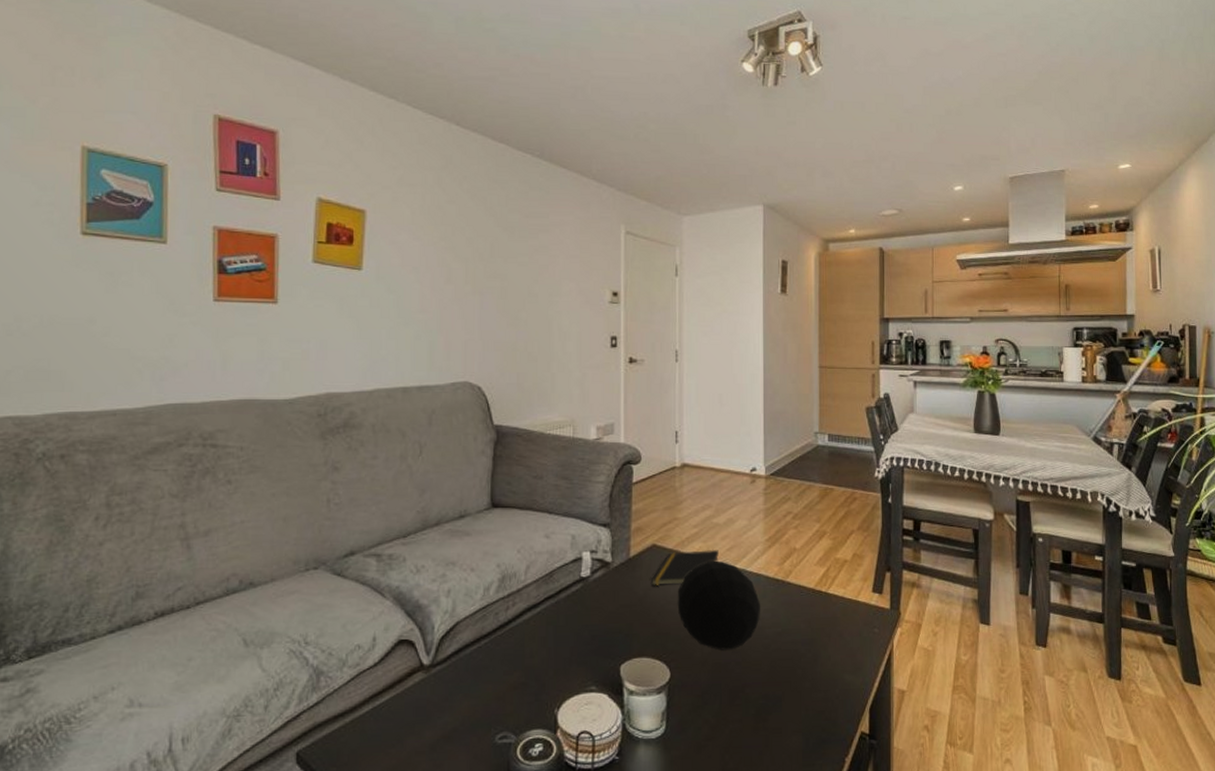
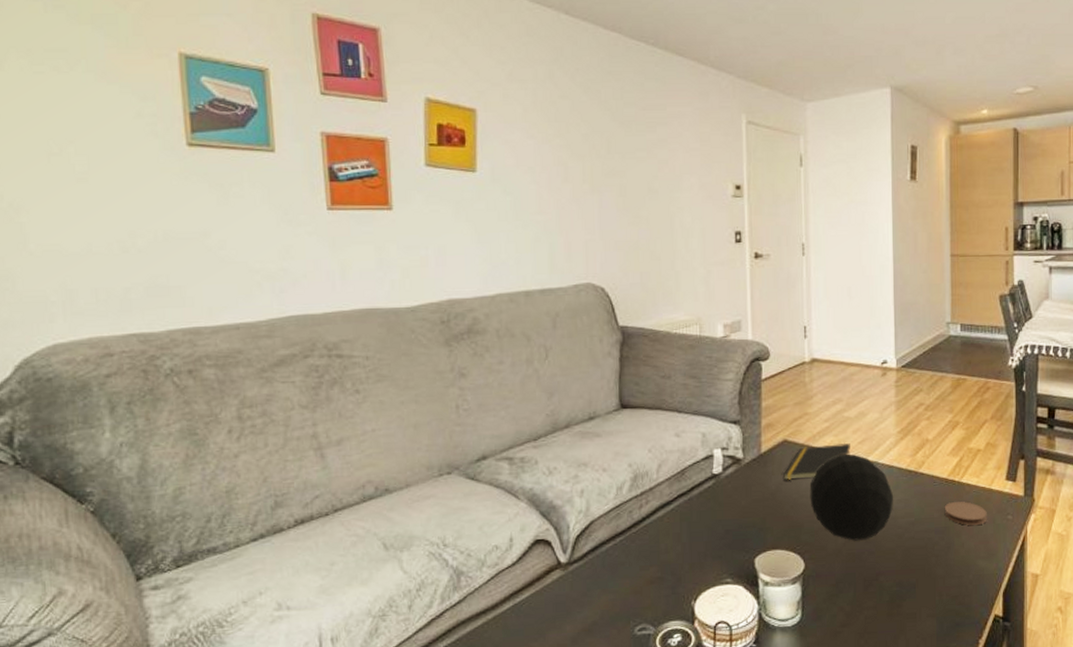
coaster: none [811,612,854,637] -> present [944,501,987,525]

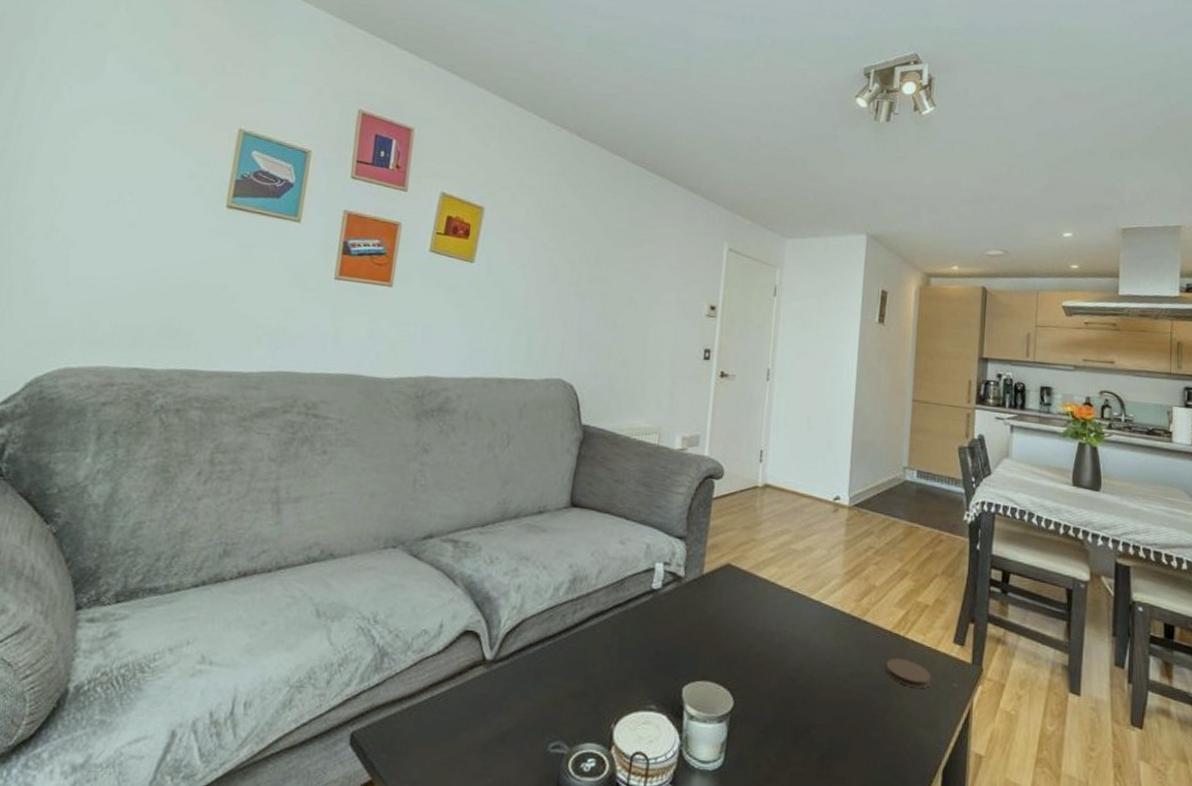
notepad: present [783,442,850,480] -> none [722,574,795,609]
decorative orb: present [809,454,894,541] -> none [747,588,835,686]

